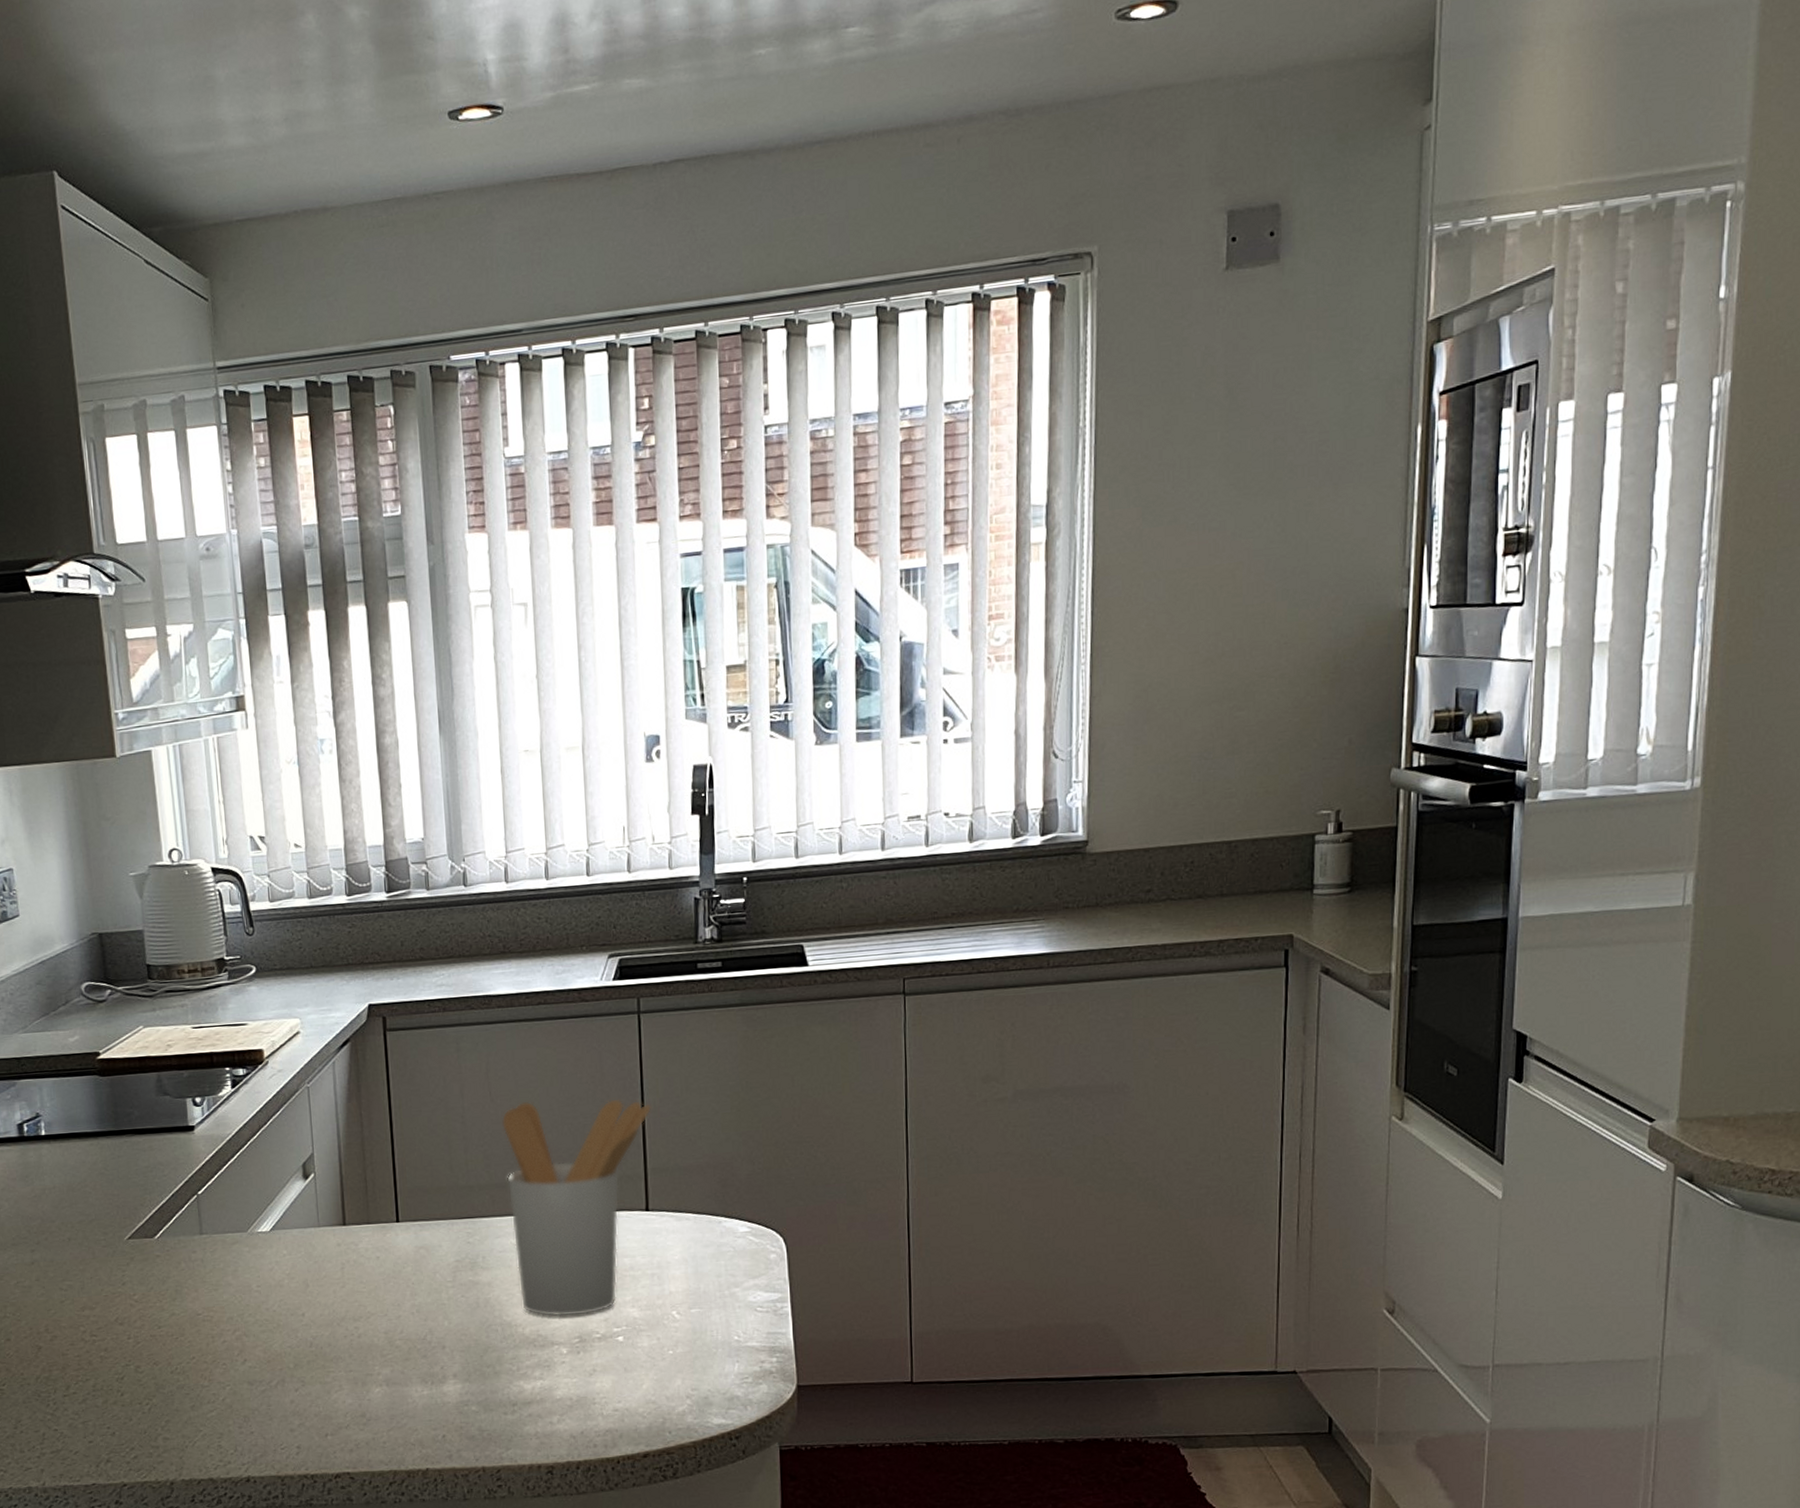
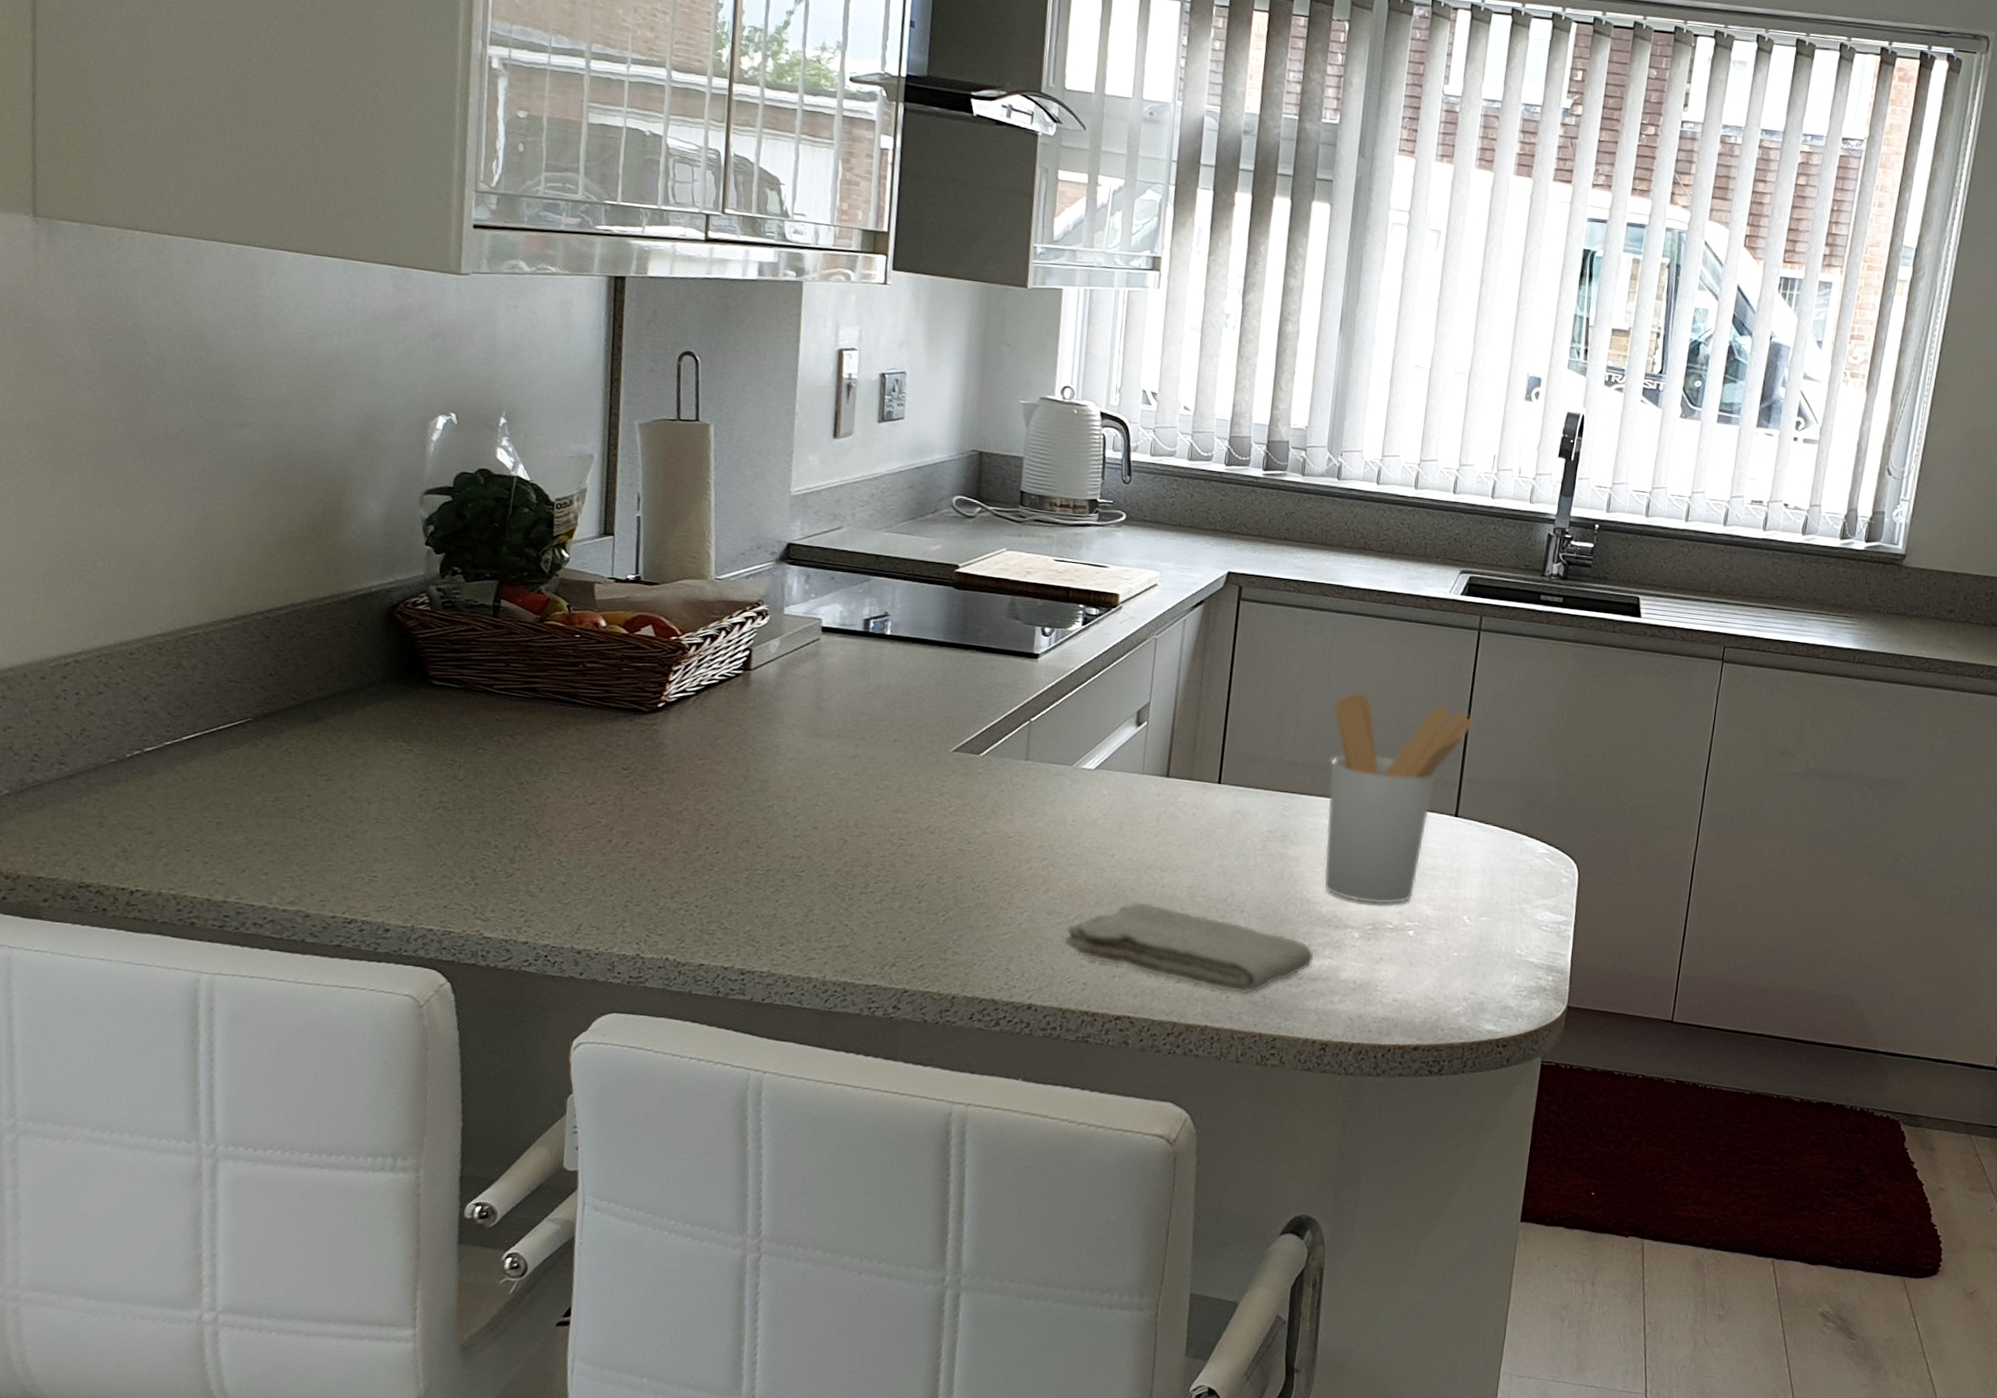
washcloth: none [270,1355,525,1432] -> present [1063,902,1314,994]

